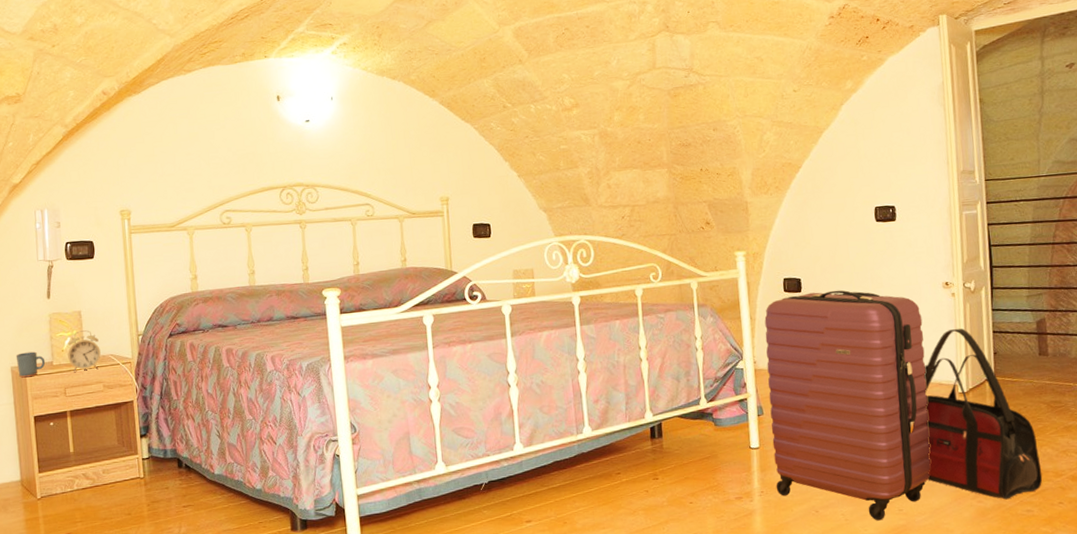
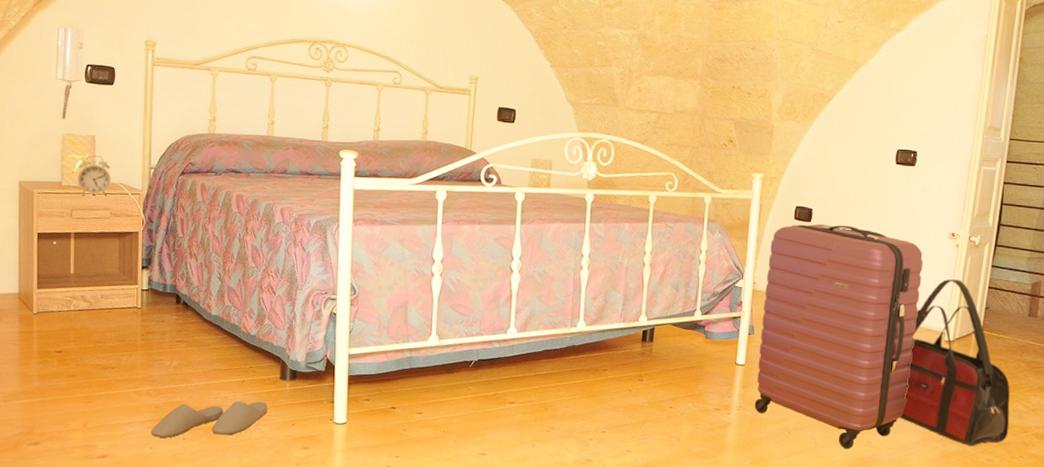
mug: present [15,351,46,378] -> none [25,168,55,194]

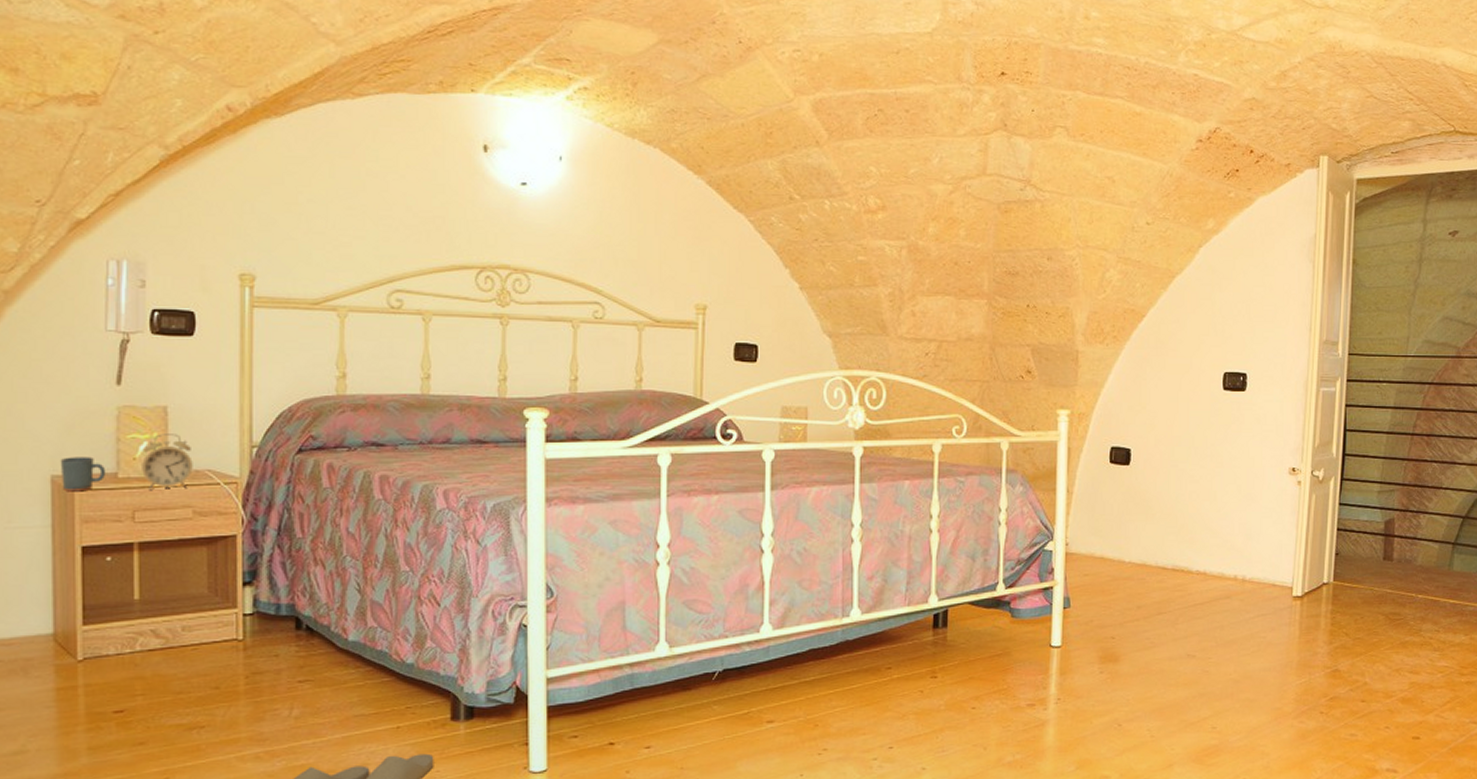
mug: none [25,168,55,194] -> present [60,456,106,492]
suitcase: present [754,224,923,449] -> none [1075,466,1262,739]
duffel bag: present [900,278,1010,447] -> none [1248,522,1372,721]

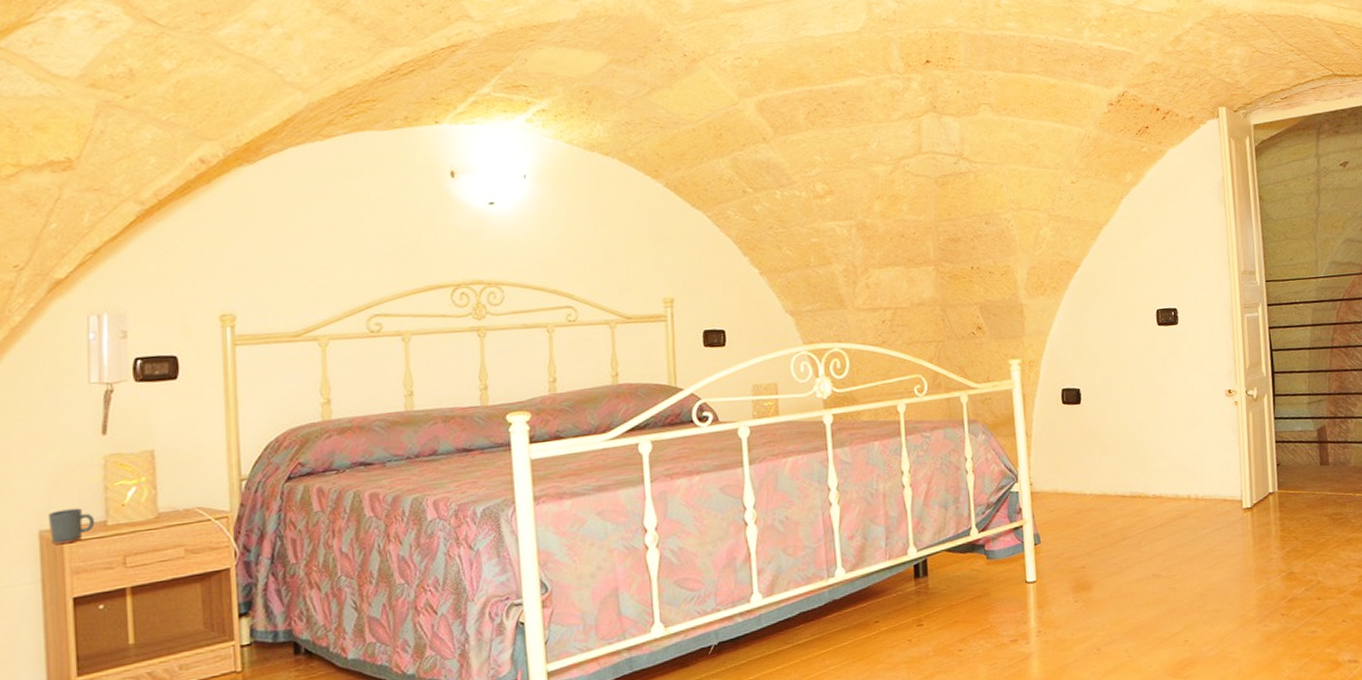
alarm clock: present [142,434,193,489] -> none [131,476,183,533]

